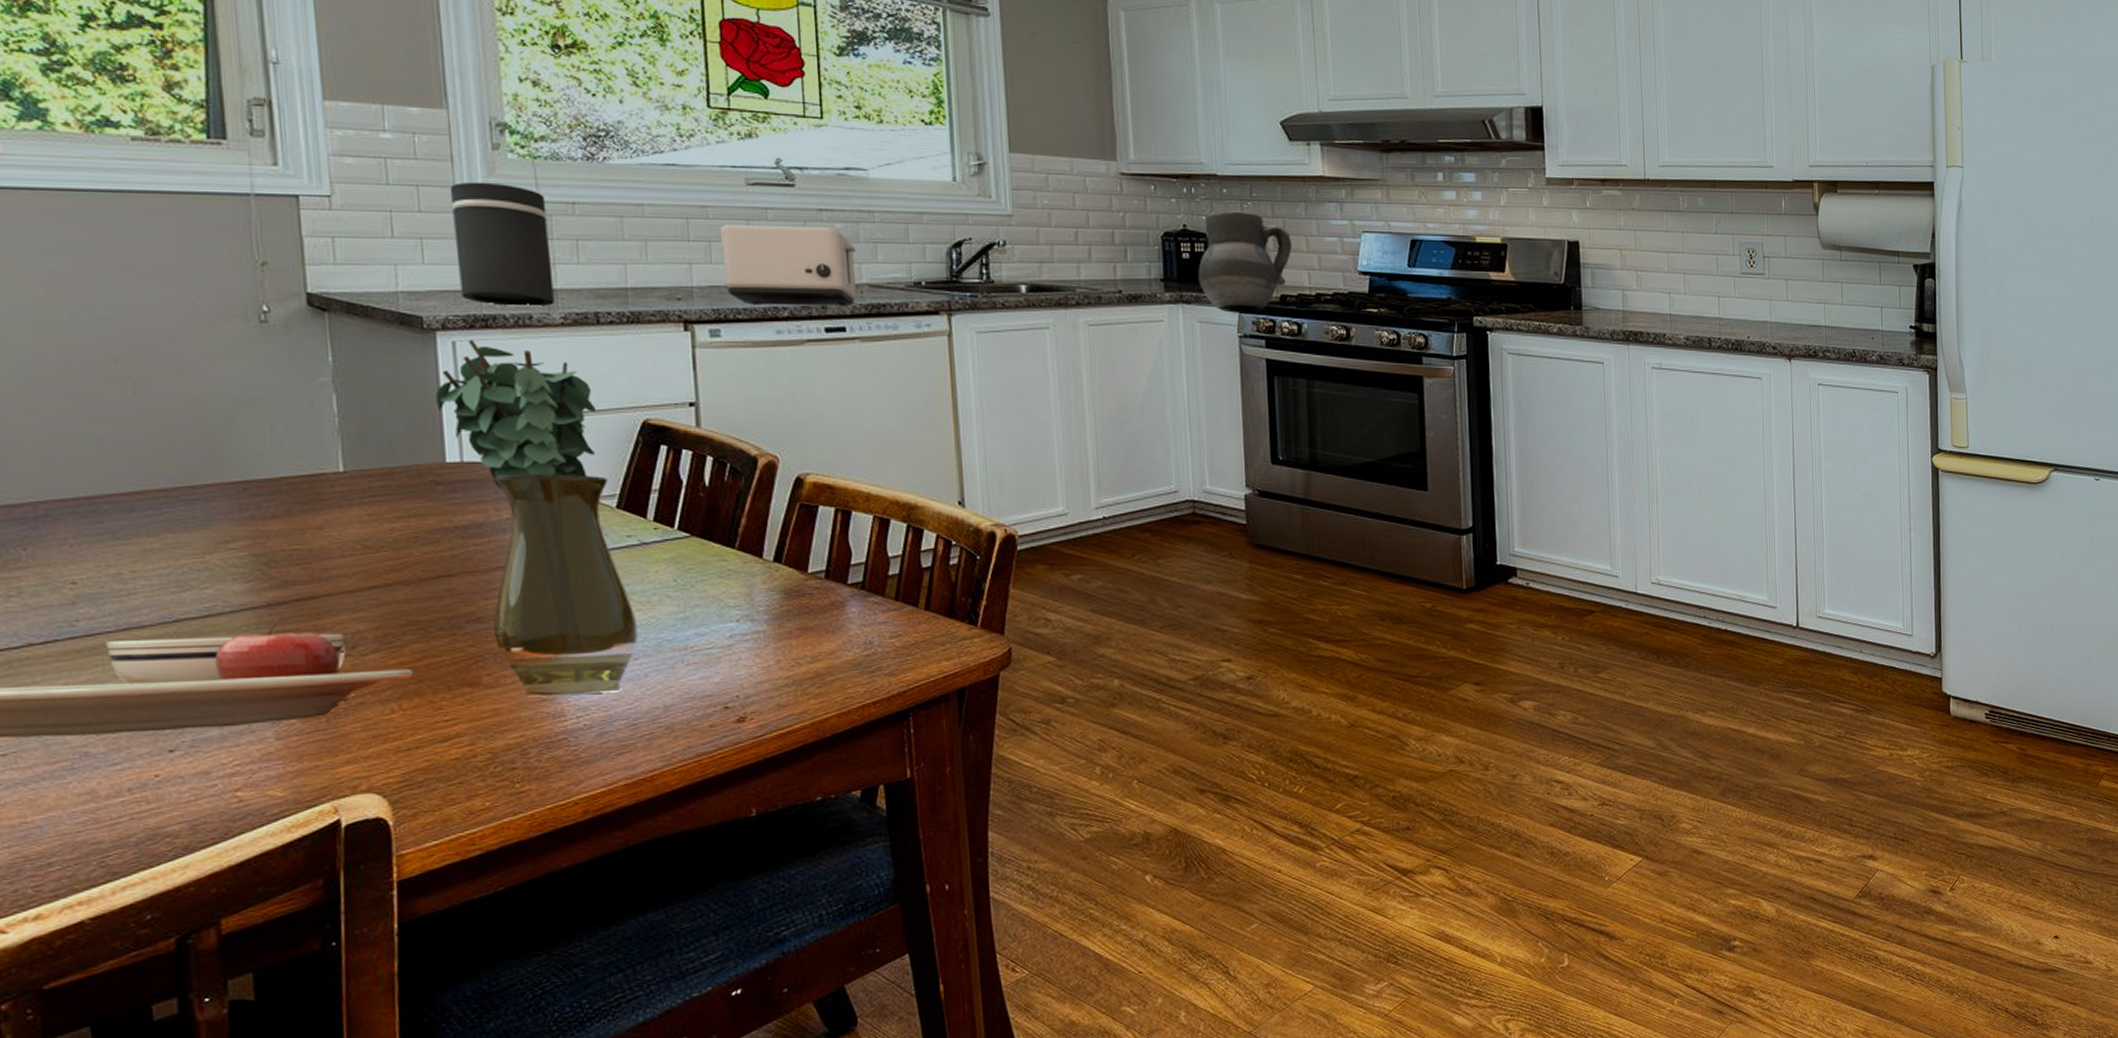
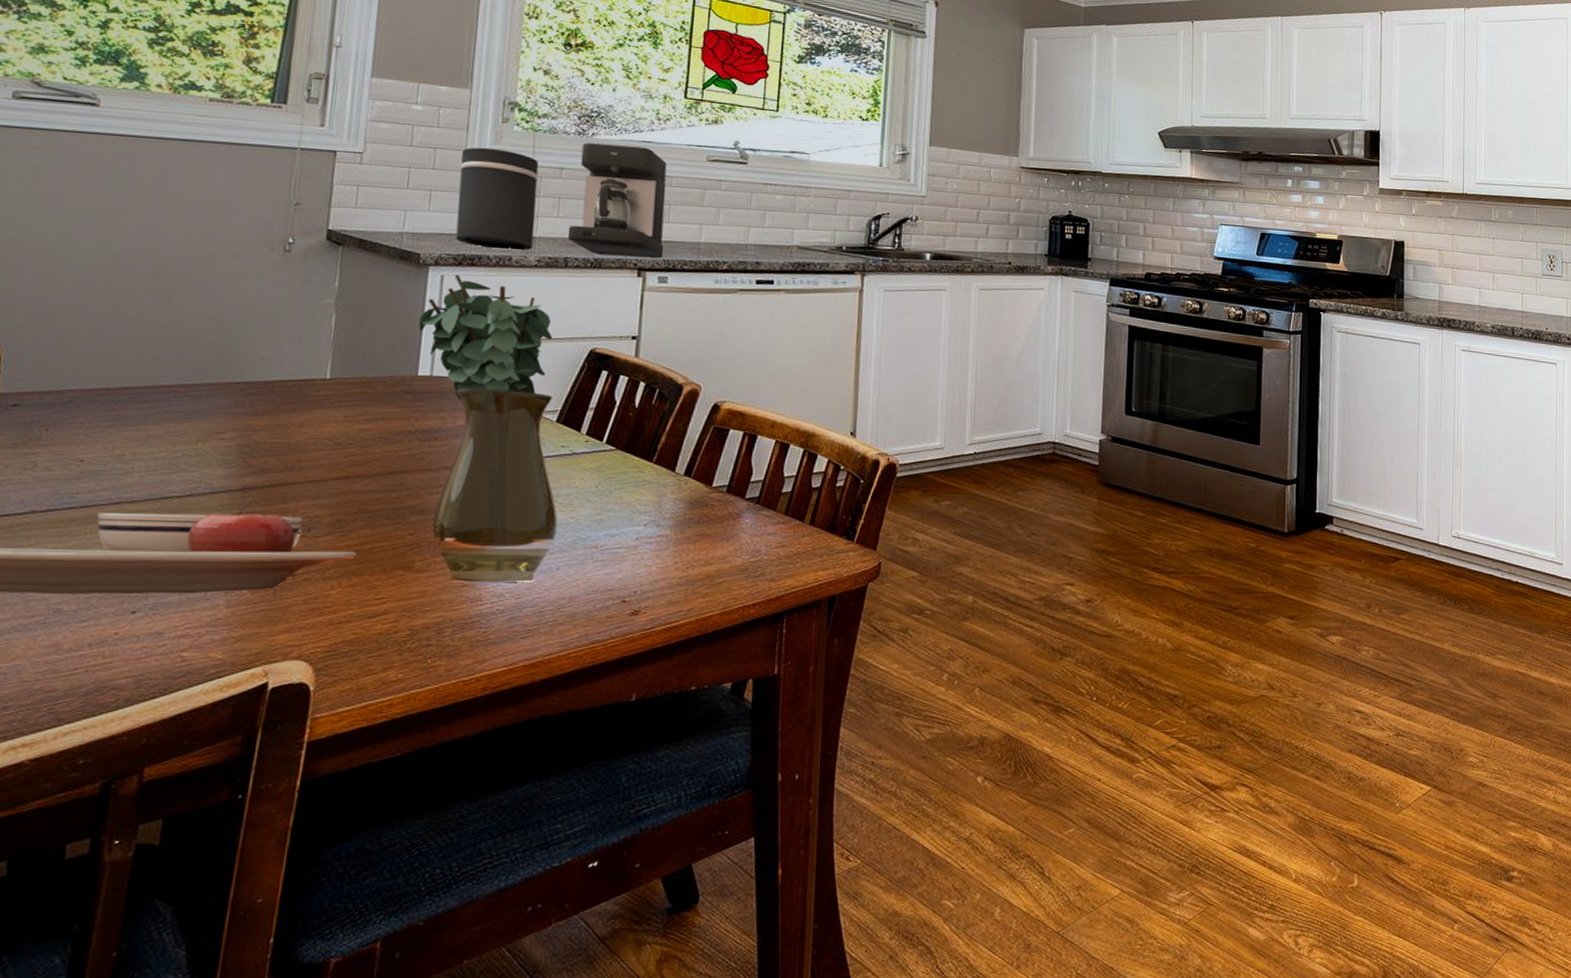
coffee maker: none [593,169,712,308] -> present [567,142,667,259]
toaster: present [719,224,857,307] -> none [677,191,792,264]
ceramic jug: present [1198,211,1292,313] -> none [1077,201,1159,287]

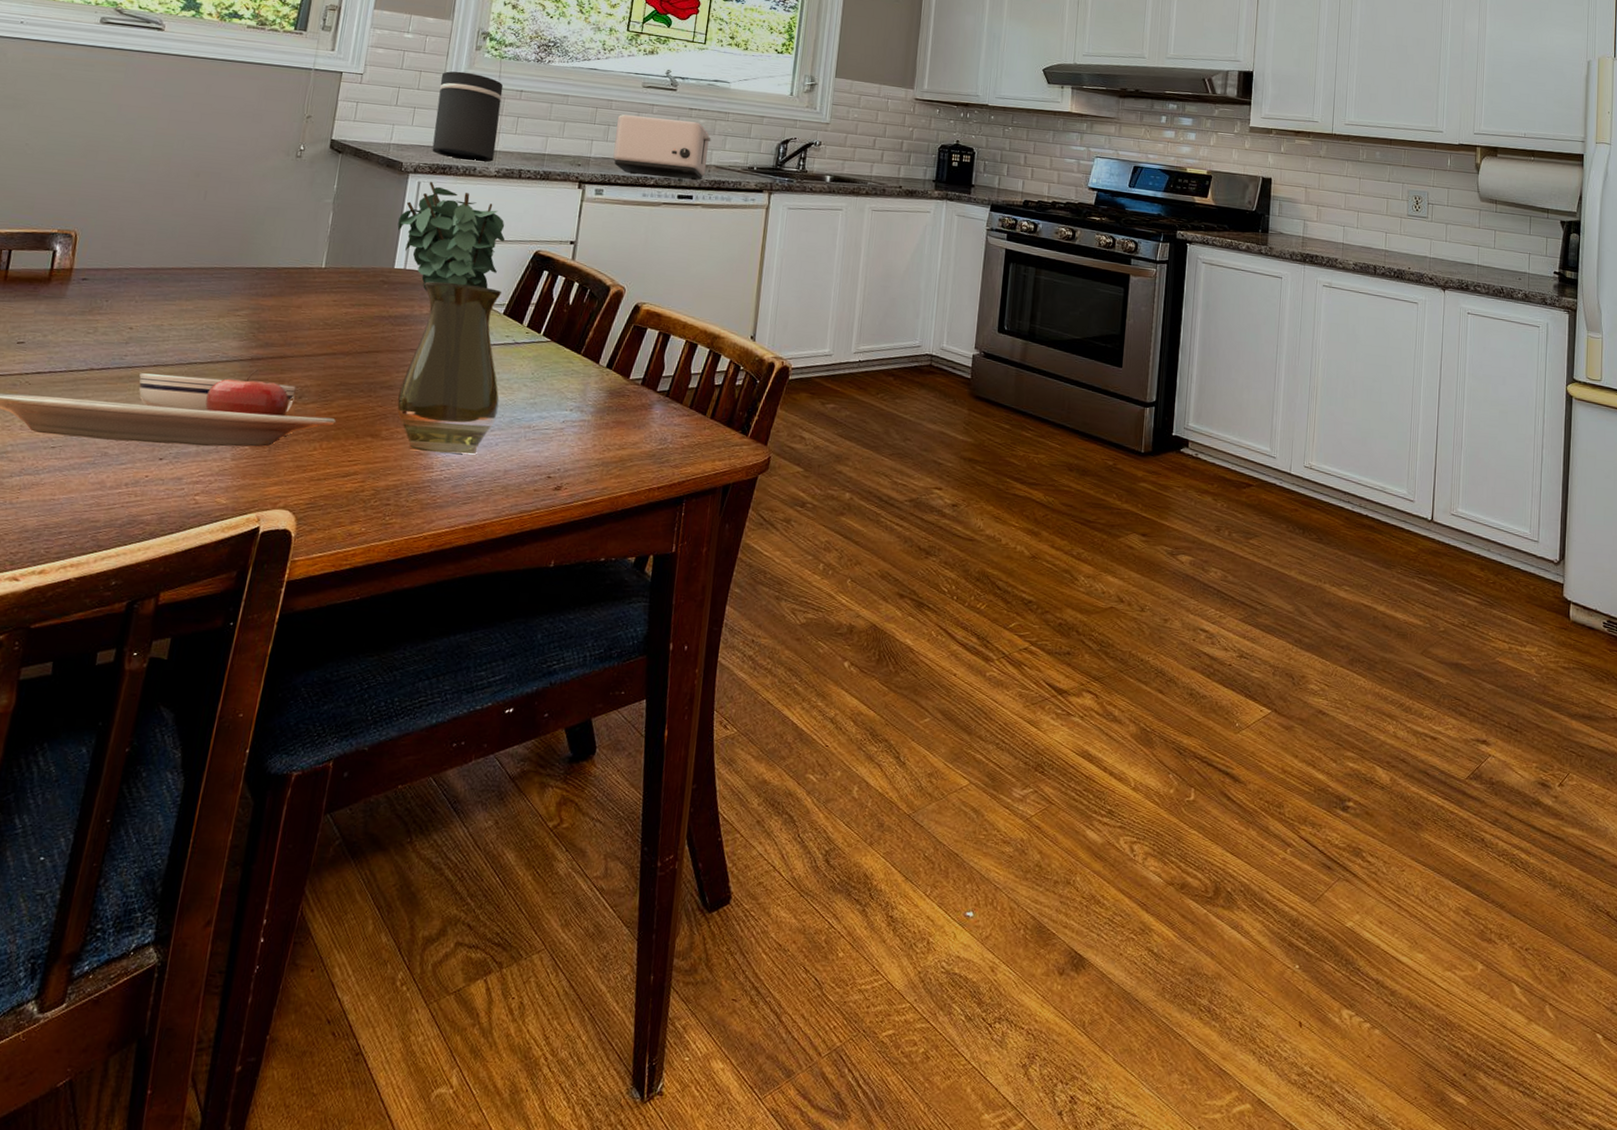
coffee maker: present [567,142,667,259] -> none [522,69,609,173]
toaster: none [677,191,792,264] -> present [613,114,712,181]

